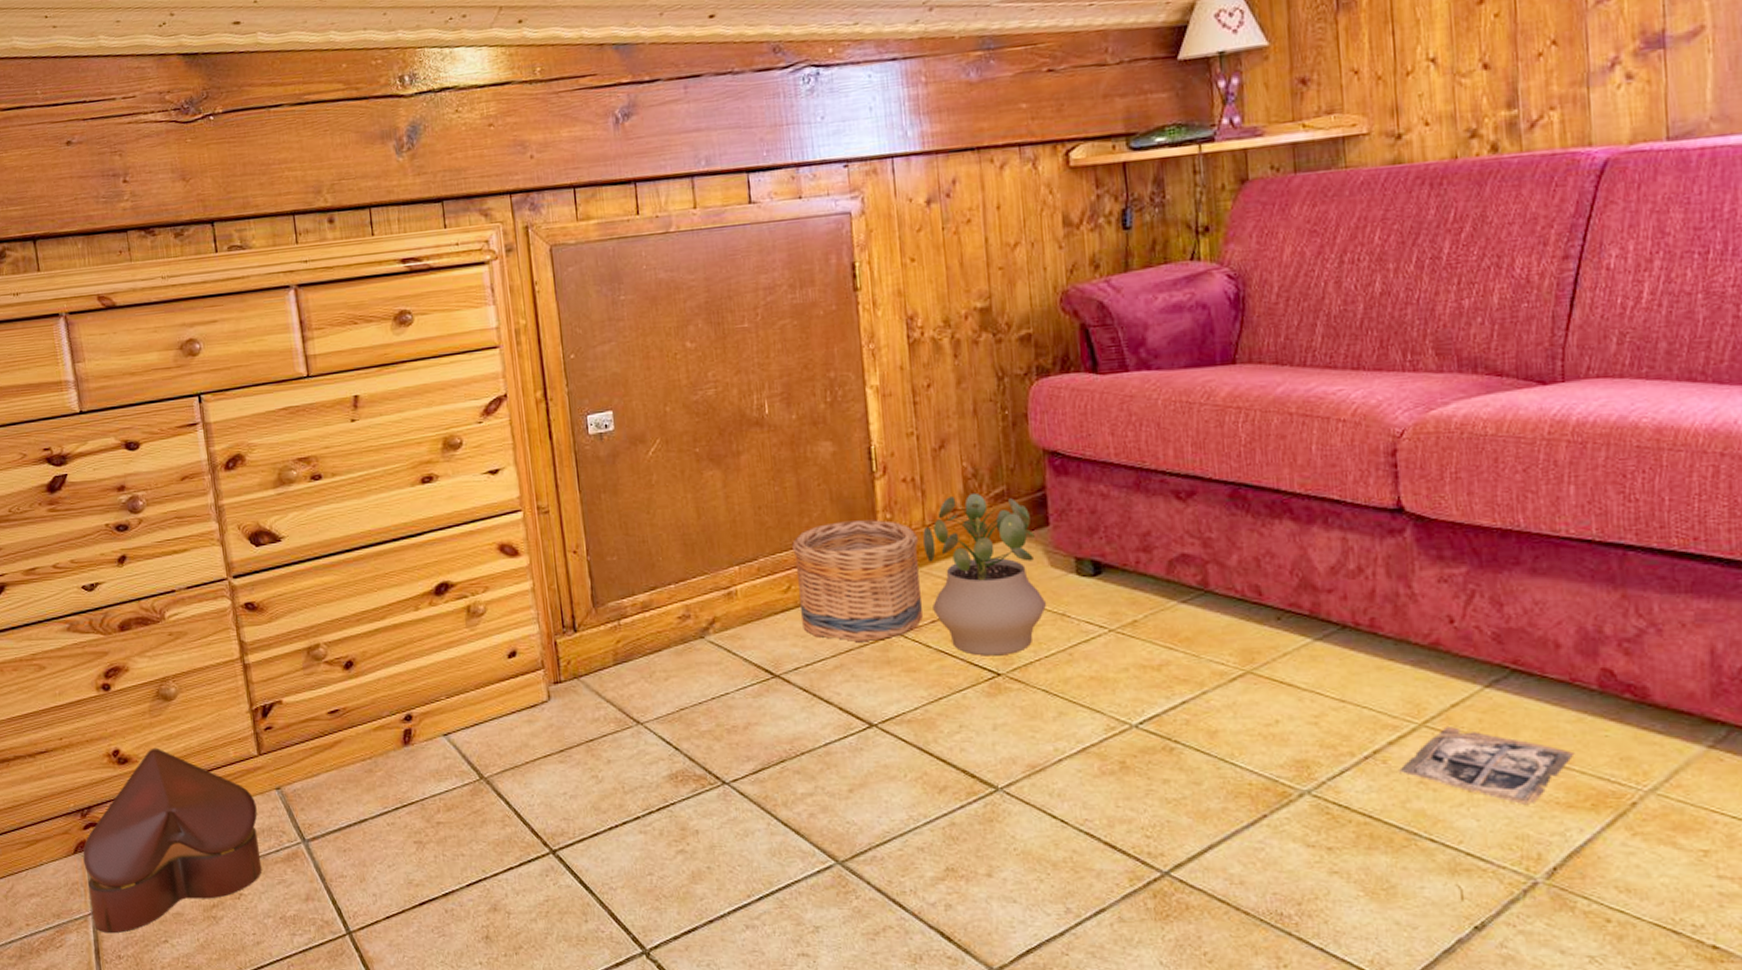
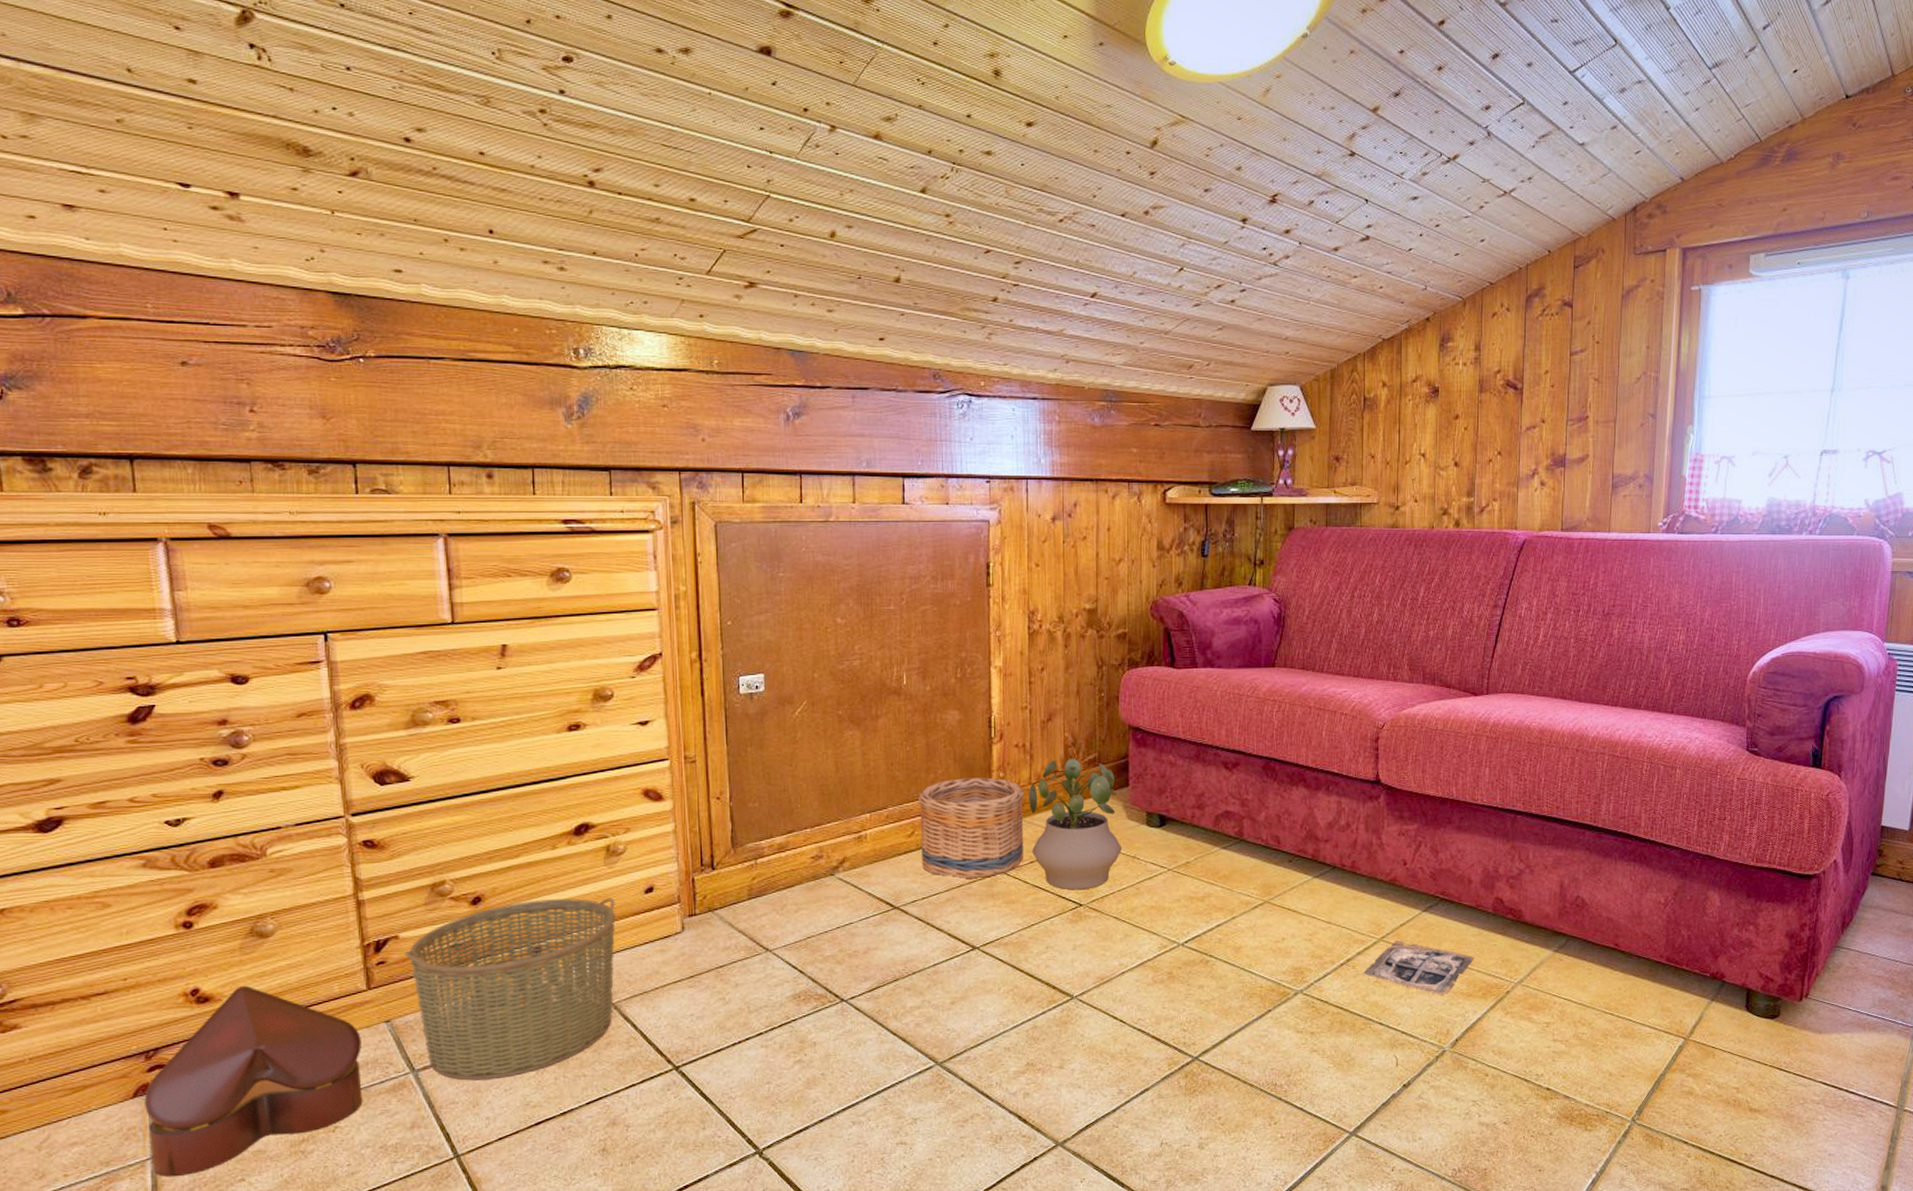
basket: none [288,662,486,854] -> present [404,898,616,1081]

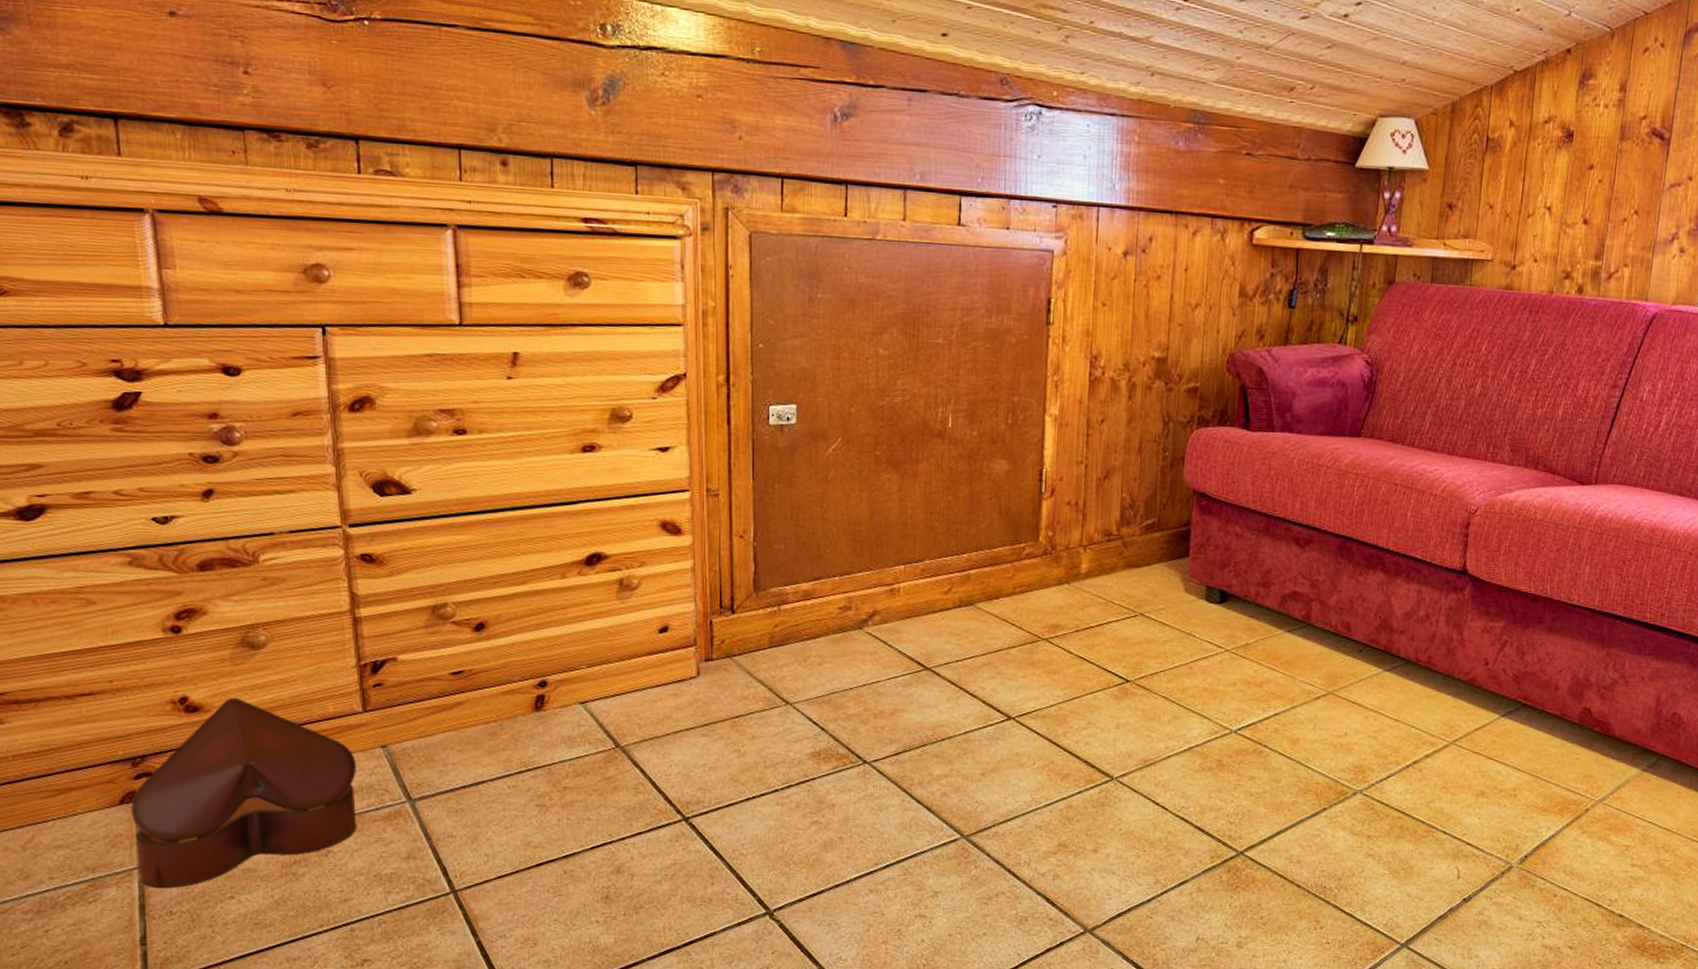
basket: present [404,898,616,1081] -> none [402,631,627,816]
basket: present [918,777,1025,878] -> none [958,534,1075,644]
potted plant: present [1028,759,1121,890] -> none [1077,522,1176,665]
magazine: present [1362,940,1475,995] -> none [1429,746,1554,808]

